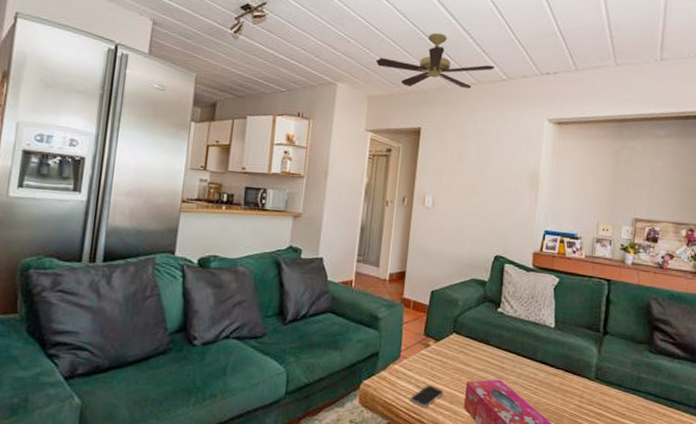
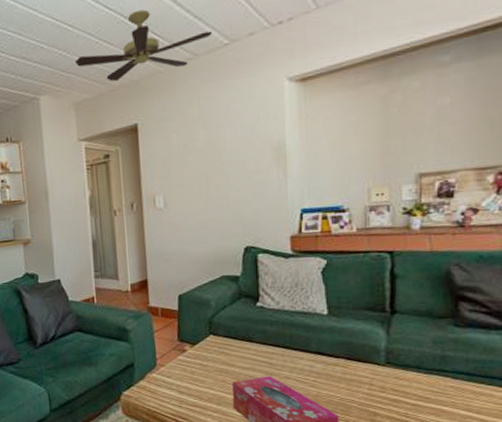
smartphone: present [410,384,444,407] -> none [174,389,210,412]

